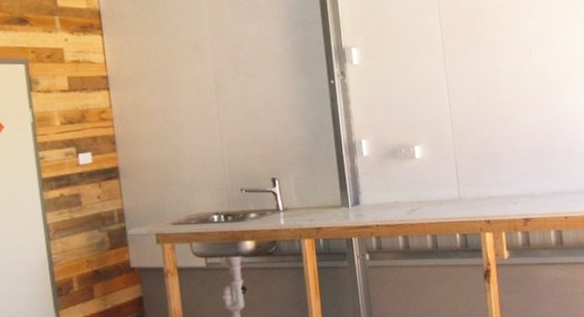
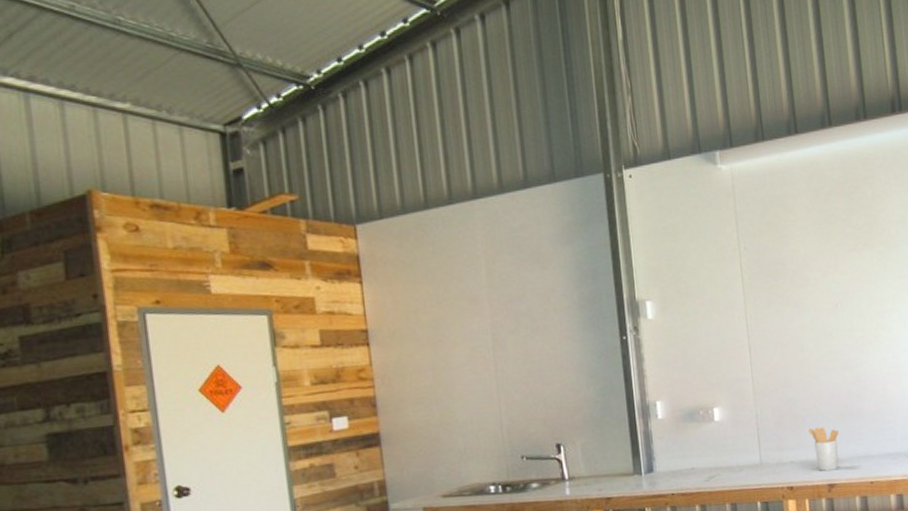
utensil holder: none [504,164,534,207] -> present [808,427,839,472]

